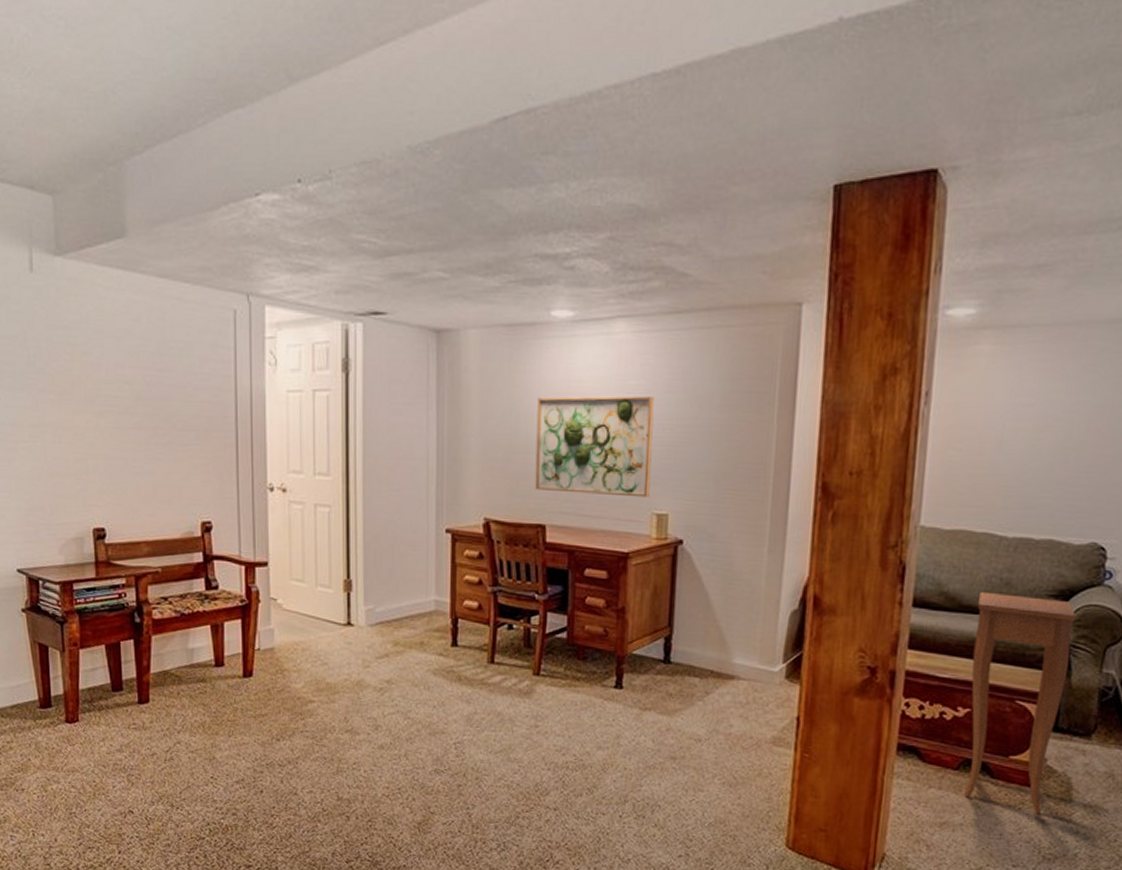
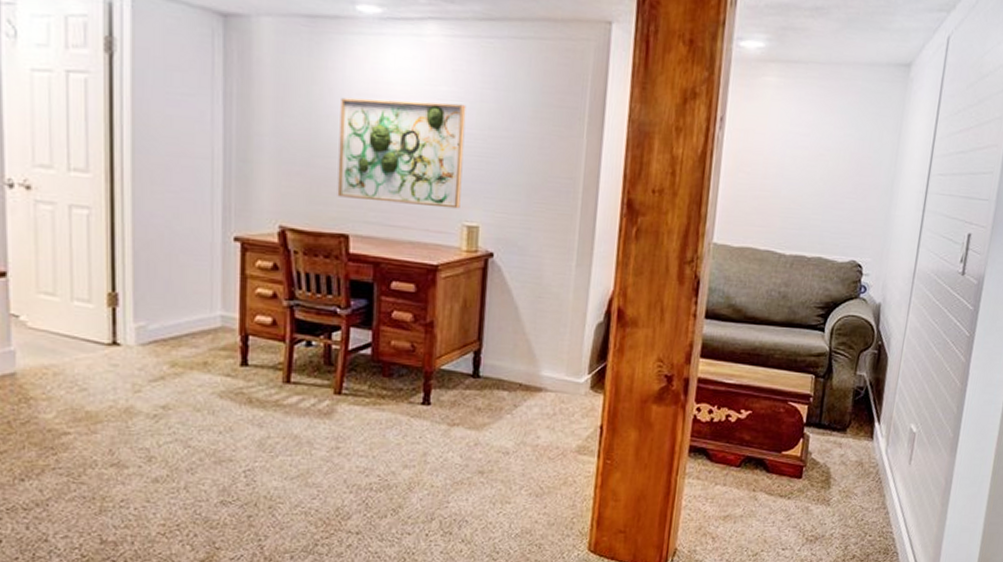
side table: present [964,591,1077,814] -> none [744,304,838,502]

